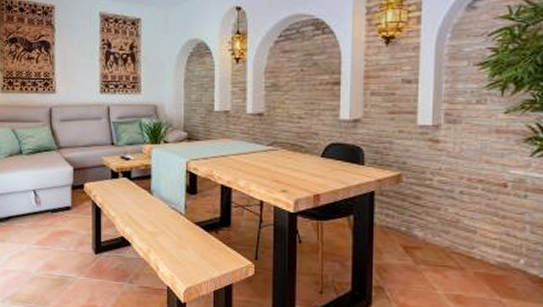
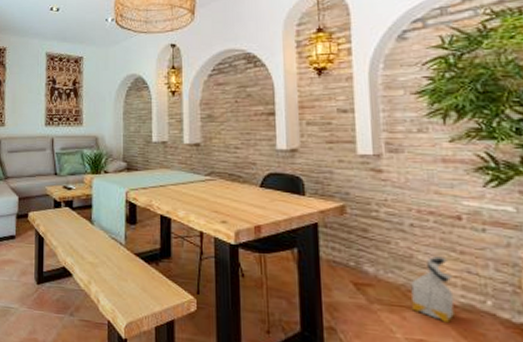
bag: none [453,221,493,279] -> present [411,256,456,323]

